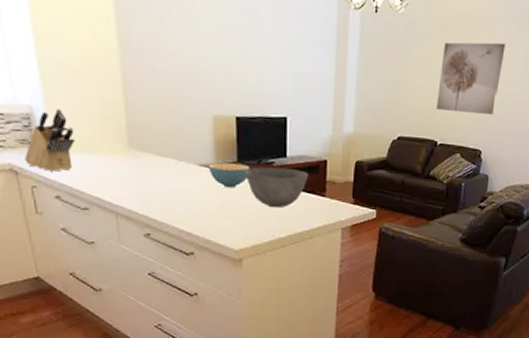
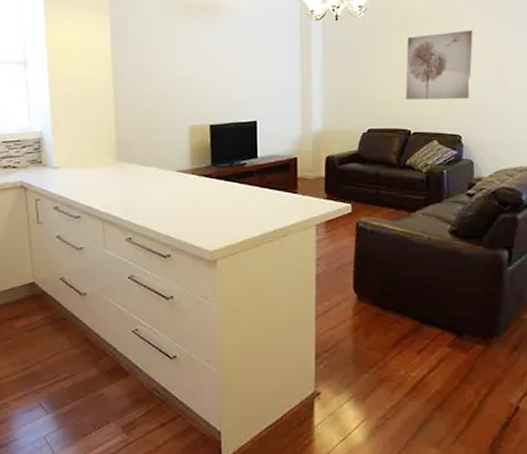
knife block: present [25,108,75,172] -> none [33,132,74,185]
cereal bowl: present [208,163,250,188] -> none [185,168,223,191]
bowl: present [244,167,309,207] -> none [218,169,280,206]

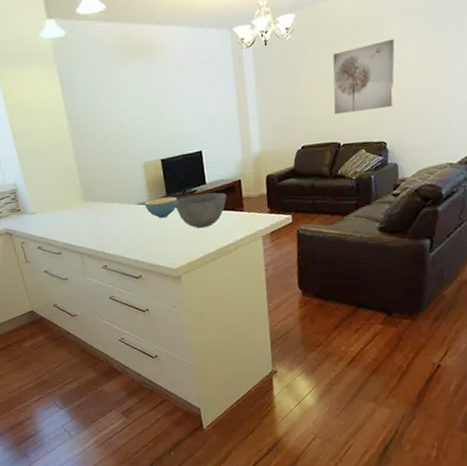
cereal bowl: none [185,168,223,191] -> present [144,196,178,219]
bowl: none [218,169,280,206] -> present [173,192,227,228]

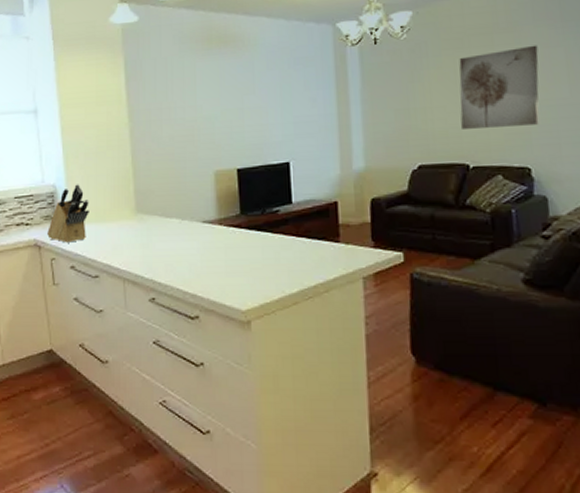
knife block: none [15,181,47,229] -> present [47,184,89,243]
cereal bowl: present [144,196,178,219] -> none [211,216,254,243]
bowl: present [173,192,227,228] -> none [248,215,319,259]

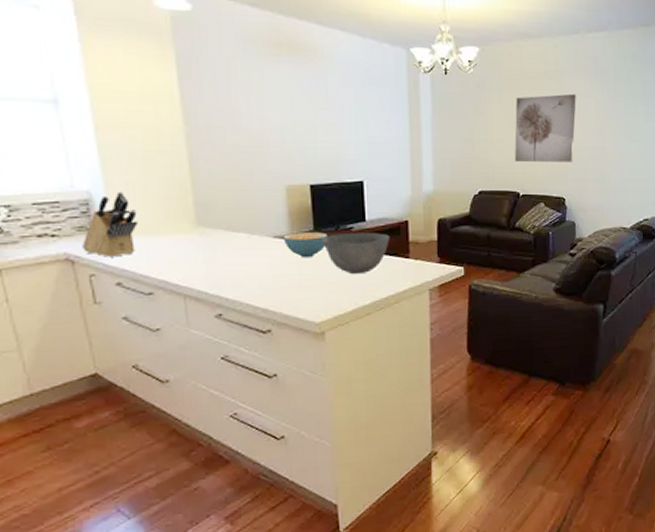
cereal bowl: none [211,216,254,243] -> present [283,232,328,258]
bowl: none [248,215,319,259] -> present [322,233,390,274]

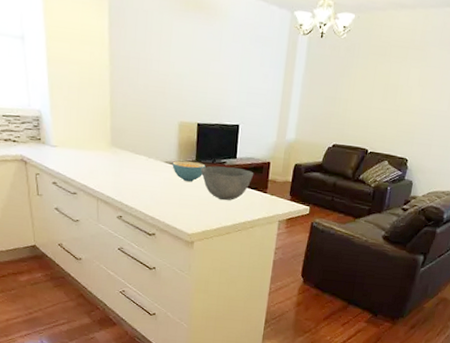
knife block: present [82,192,138,257] -> none [33,113,71,163]
wall art: present [514,93,576,162] -> none [369,63,437,128]

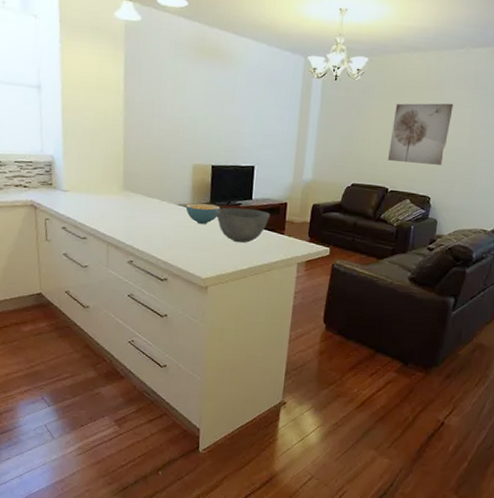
wall art: none [369,63,437,128] -> present [388,103,454,165]

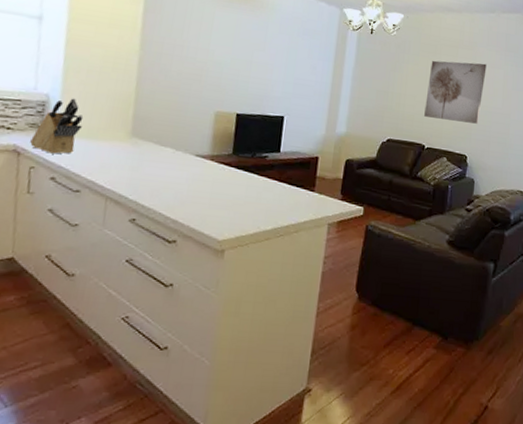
knife block: none [43,158,83,207] -> present [30,98,84,154]
cereal bowl: present [185,203,221,225] -> none [203,154,244,179]
bowl: present [215,207,271,243] -> none [237,160,300,200]

